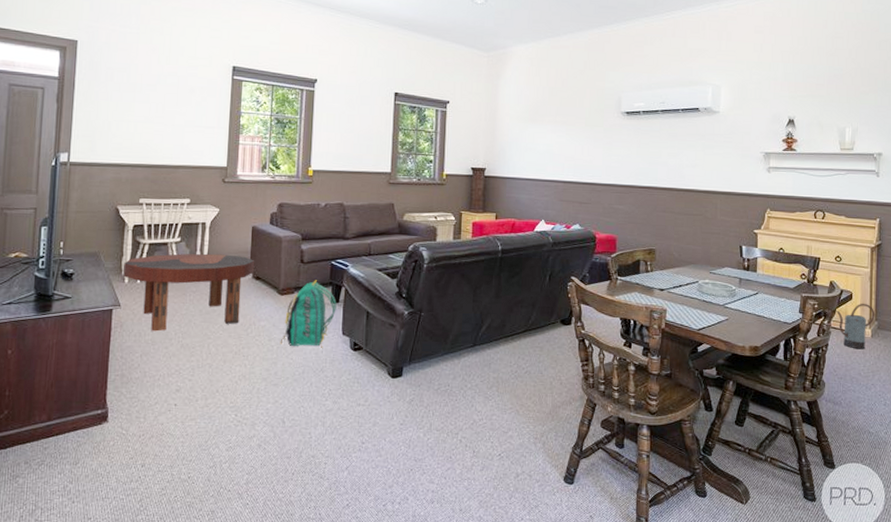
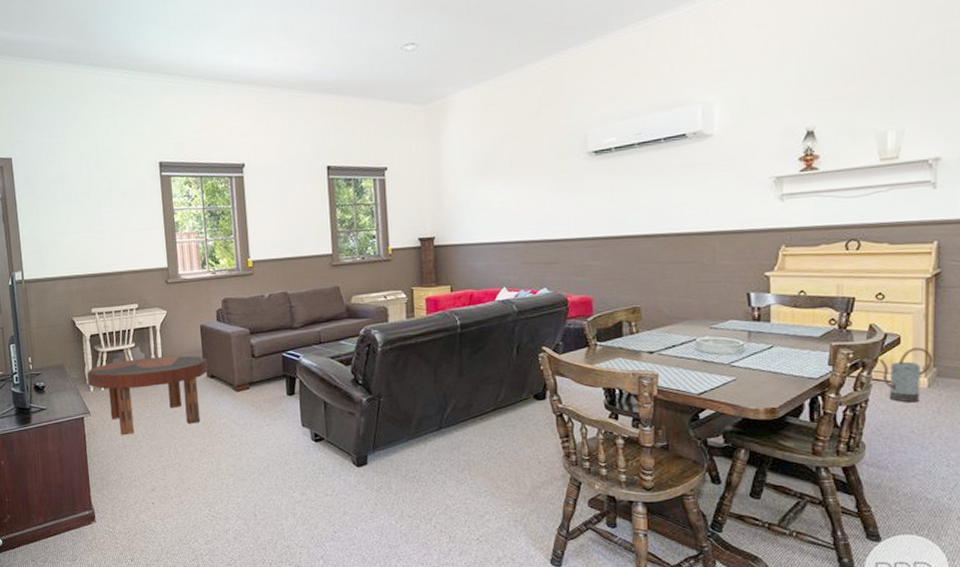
backpack: present [280,280,337,348] -> none [242,373,293,442]

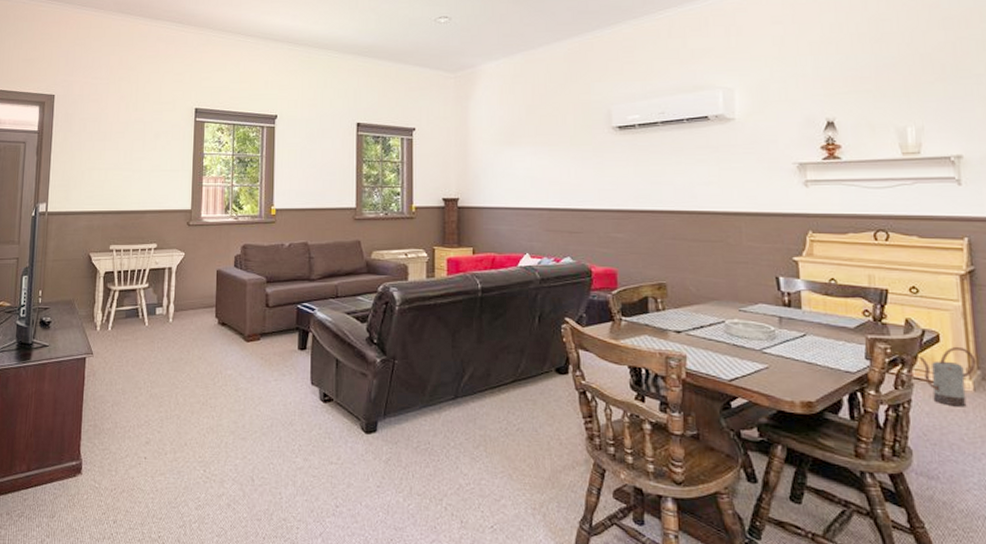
coffee table: present [87,355,209,436] -> none [95,299,221,381]

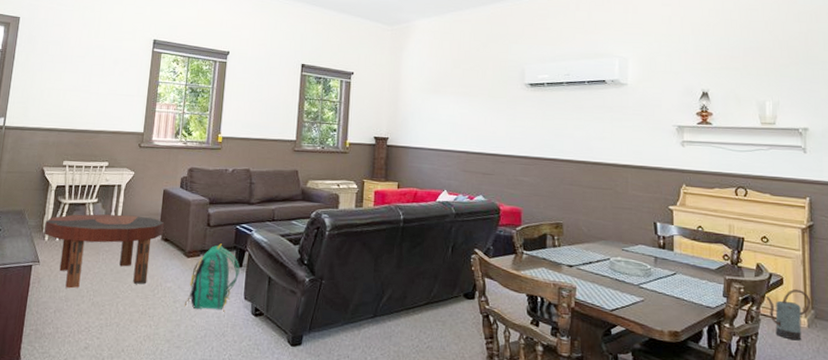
coffee table: none [95,299,221,381] -> present [44,214,165,289]
backpack: none [247,325,304,399] -> present [184,243,240,312]

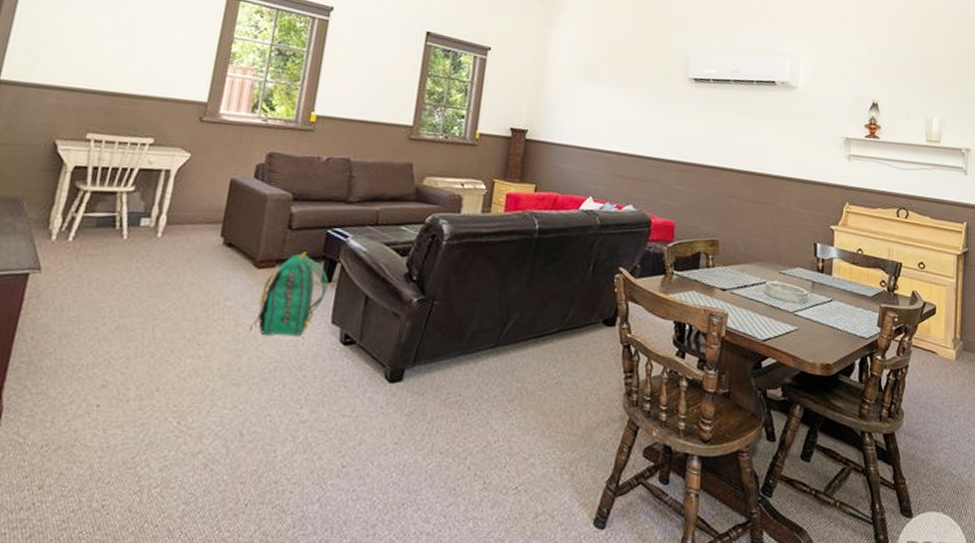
coffee table: present [44,214,165,289] -> none [50,206,230,307]
watering can: present [765,289,811,341] -> none [918,319,961,374]

